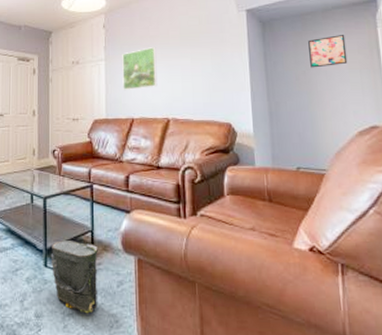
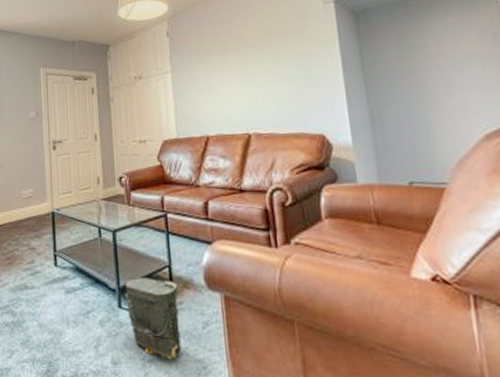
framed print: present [122,47,158,90] -> none [190,53,234,105]
wall art: present [308,35,348,68] -> none [413,20,466,63]

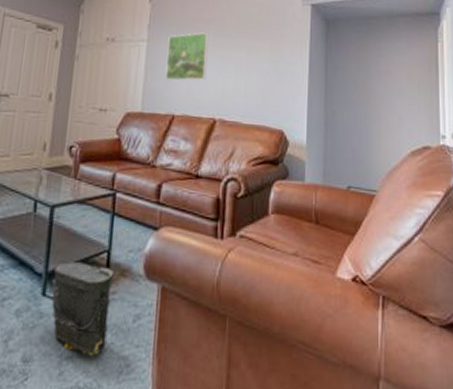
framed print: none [190,53,234,105] -> present [165,32,209,81]

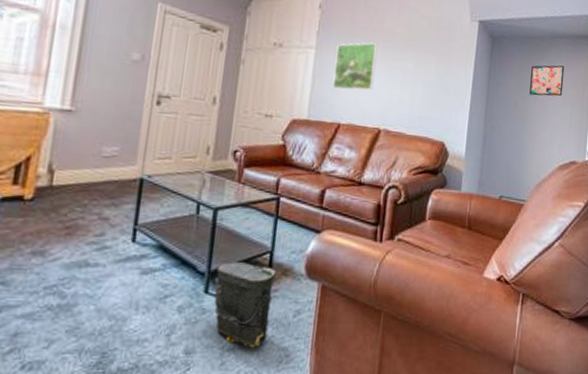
wall art: none [371,45,407,78] -> present [529,65,565,97]

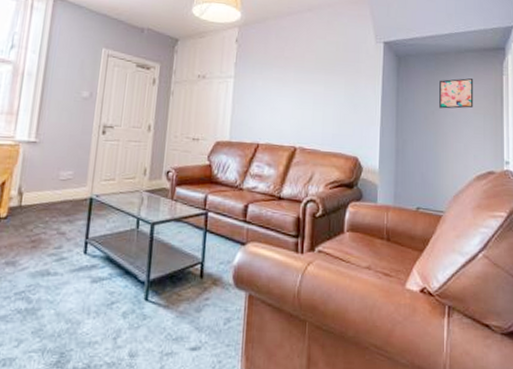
bag: present [214,260,277,348] -> none [153,271,208,353]
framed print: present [332,42,378,91] -> none [250,69,290,113]

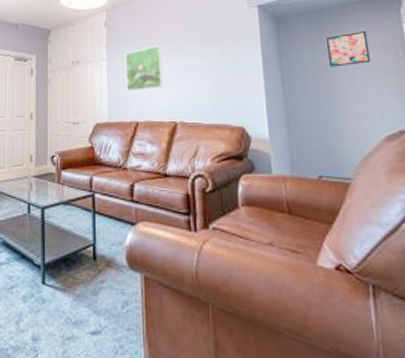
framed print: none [250,69,290,113] -> present [125,46,164,91]

